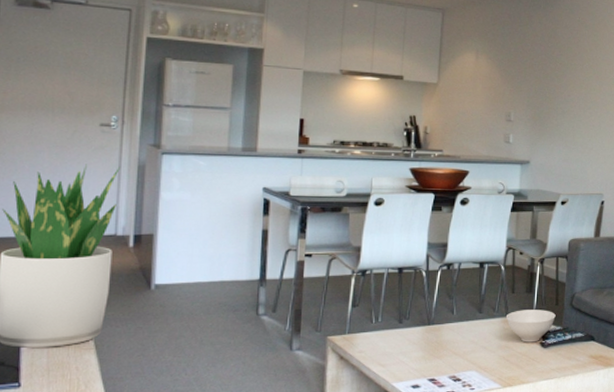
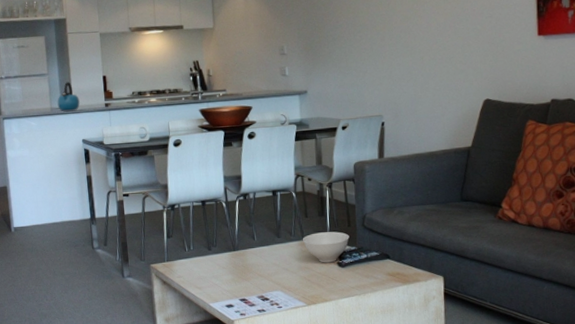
kettle: none [237,120,267,153] -> present [57,82,80,111]

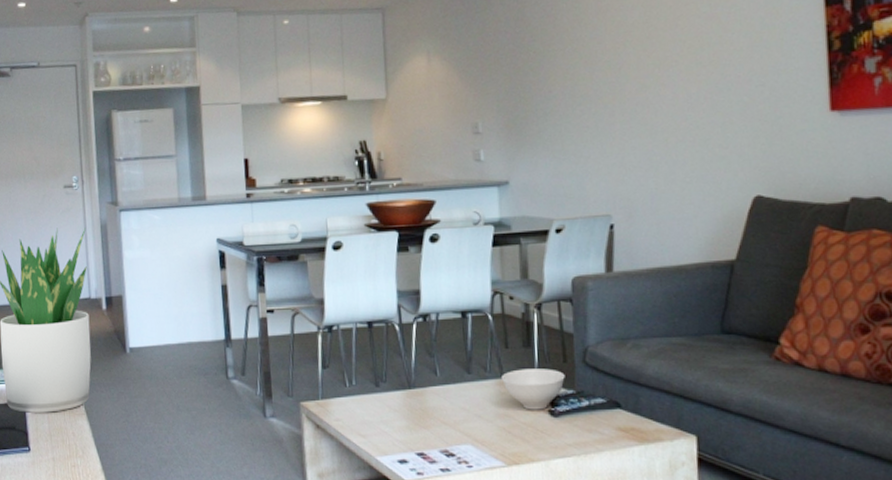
kettle: present [57,82,80,111] -> none [186,165,215,202]

